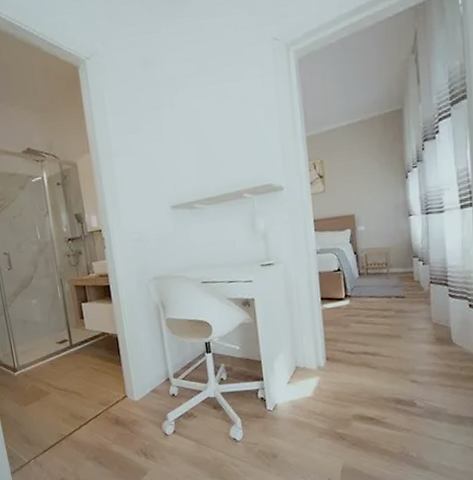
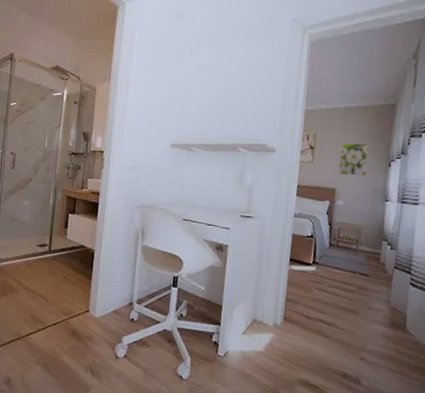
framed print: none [351,158,384,199] -> present [338,143,370,176]

